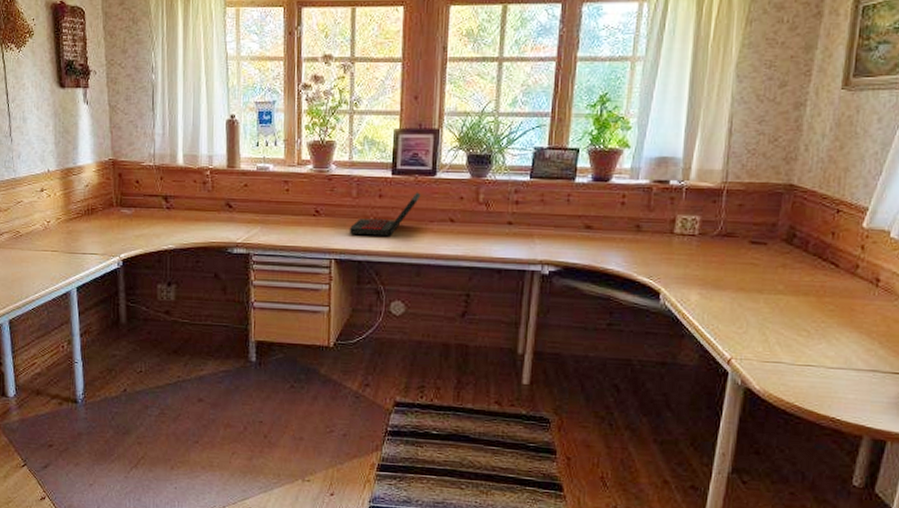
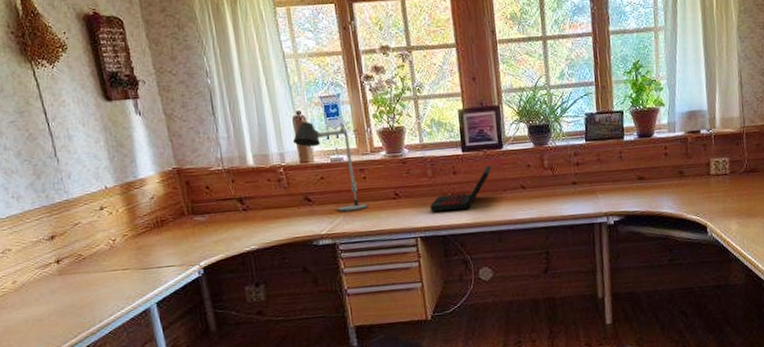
desk lamp: none [222,126,287,224] -> present [292,122,369,213]

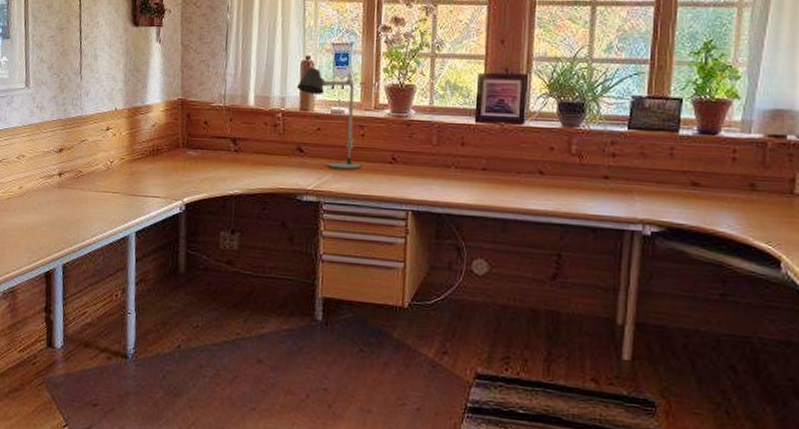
laptop: present [429,165,492,212] -> none [427,141,507,188]

